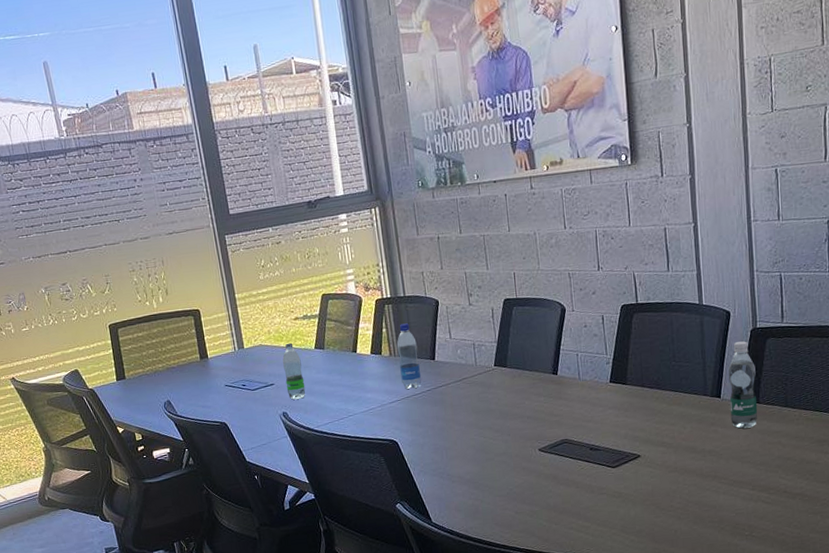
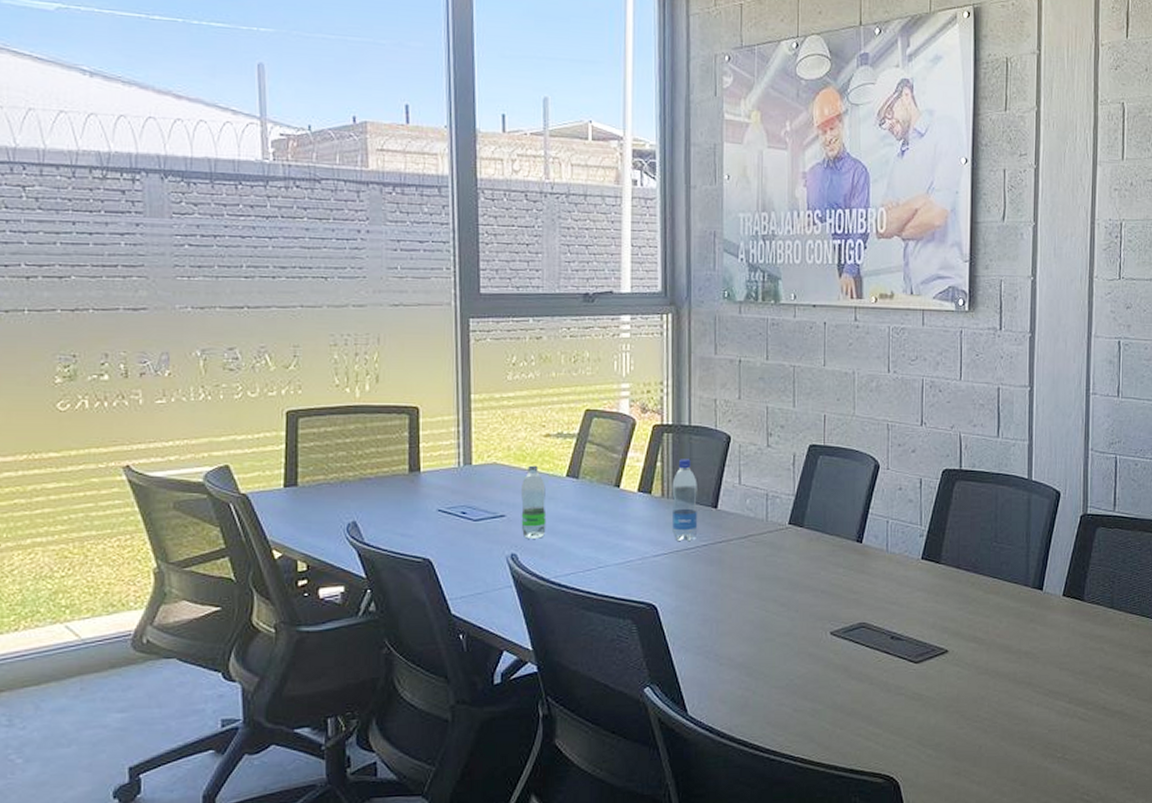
bottle: present [728,341,758,429] -> none [1051,528,1082,629]

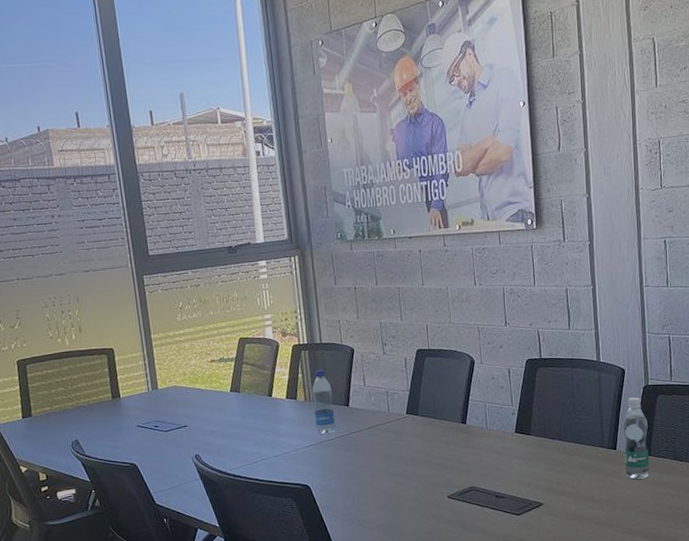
bottle: present [521,465,547,539] -> none [197,385,220,442]
bottle: none [1051,528,1082,629] -> present [623,397,650,480]

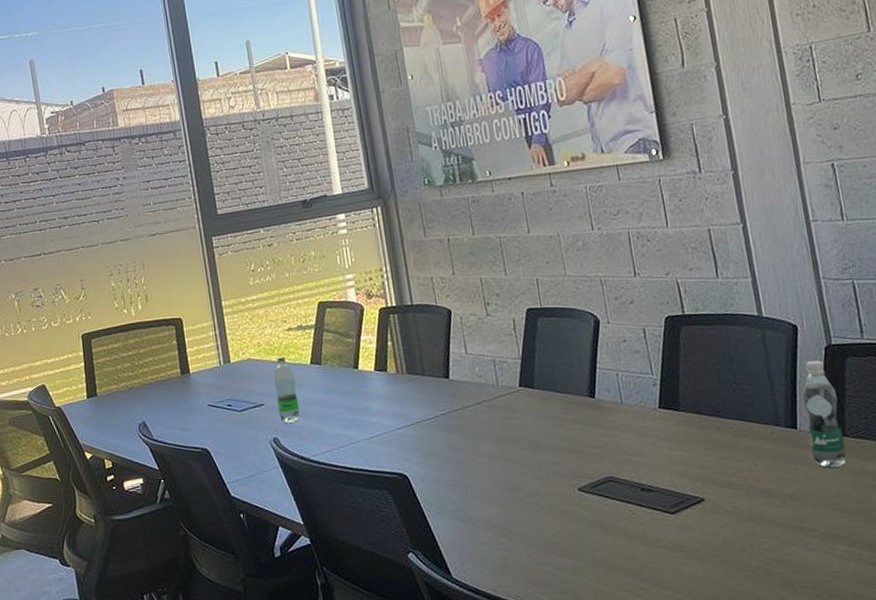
bottle: none [197,385,220,442] -> present [274,356,300,423]
bottle: present [312,369,336,435] -> none [404,335,435,414]

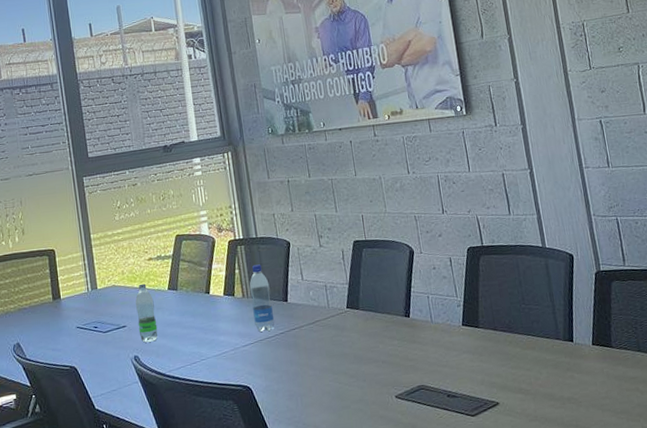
bottle: none [404,335,435,414] -> present [249,264,275,333]
bottle: present [802,360,847,468] -> none [577,284,613,375]

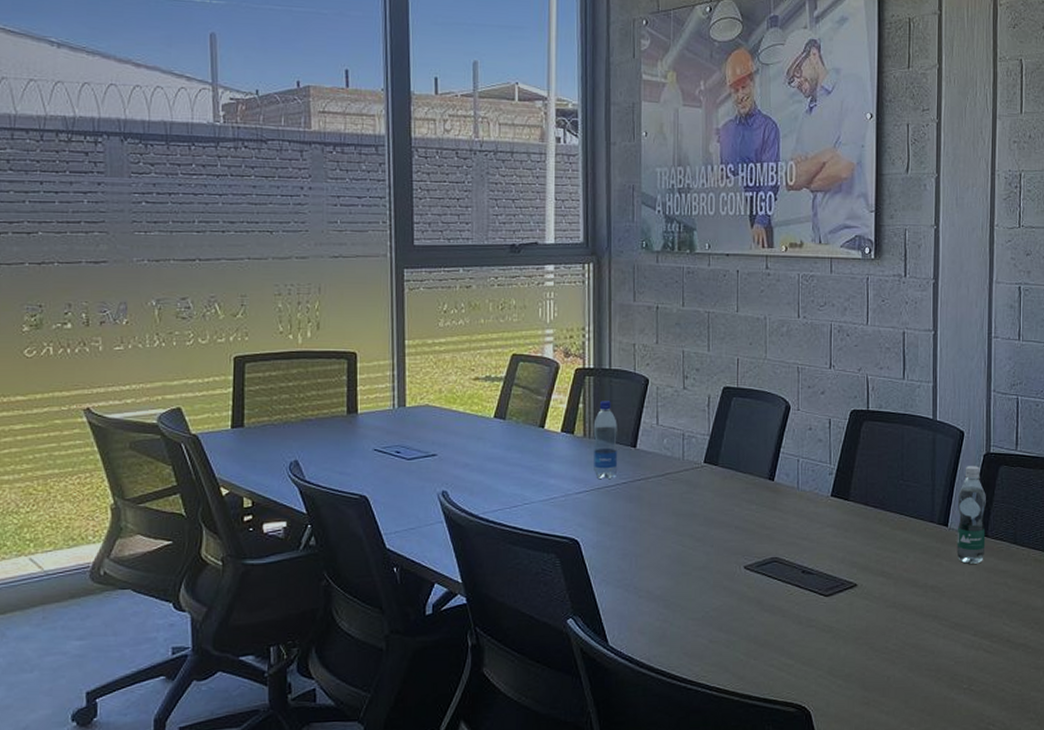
bottle: present [135,283,158,343] -> none [451,407,475,477]
bottle: none [577,284,613,375] -> present [956,466,986,564]

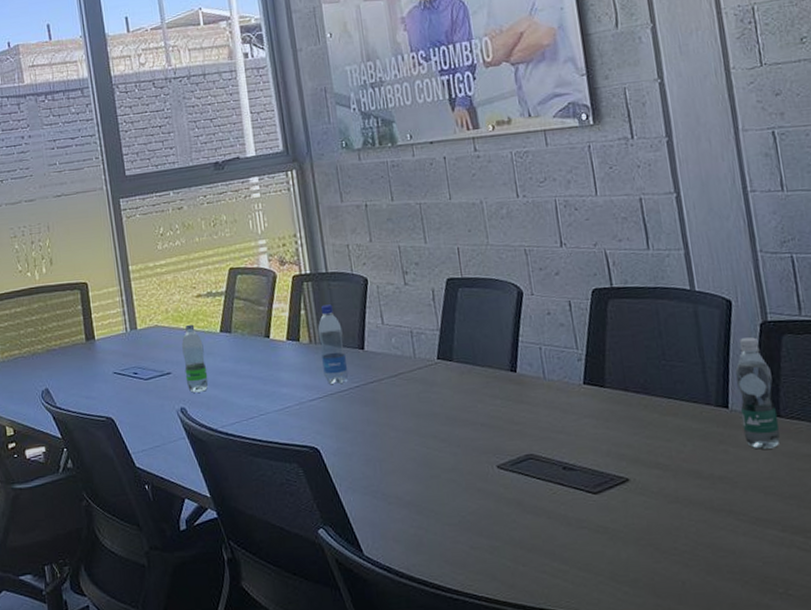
bottle: none [451,407,475,477] -> present [182,324,209,393]

